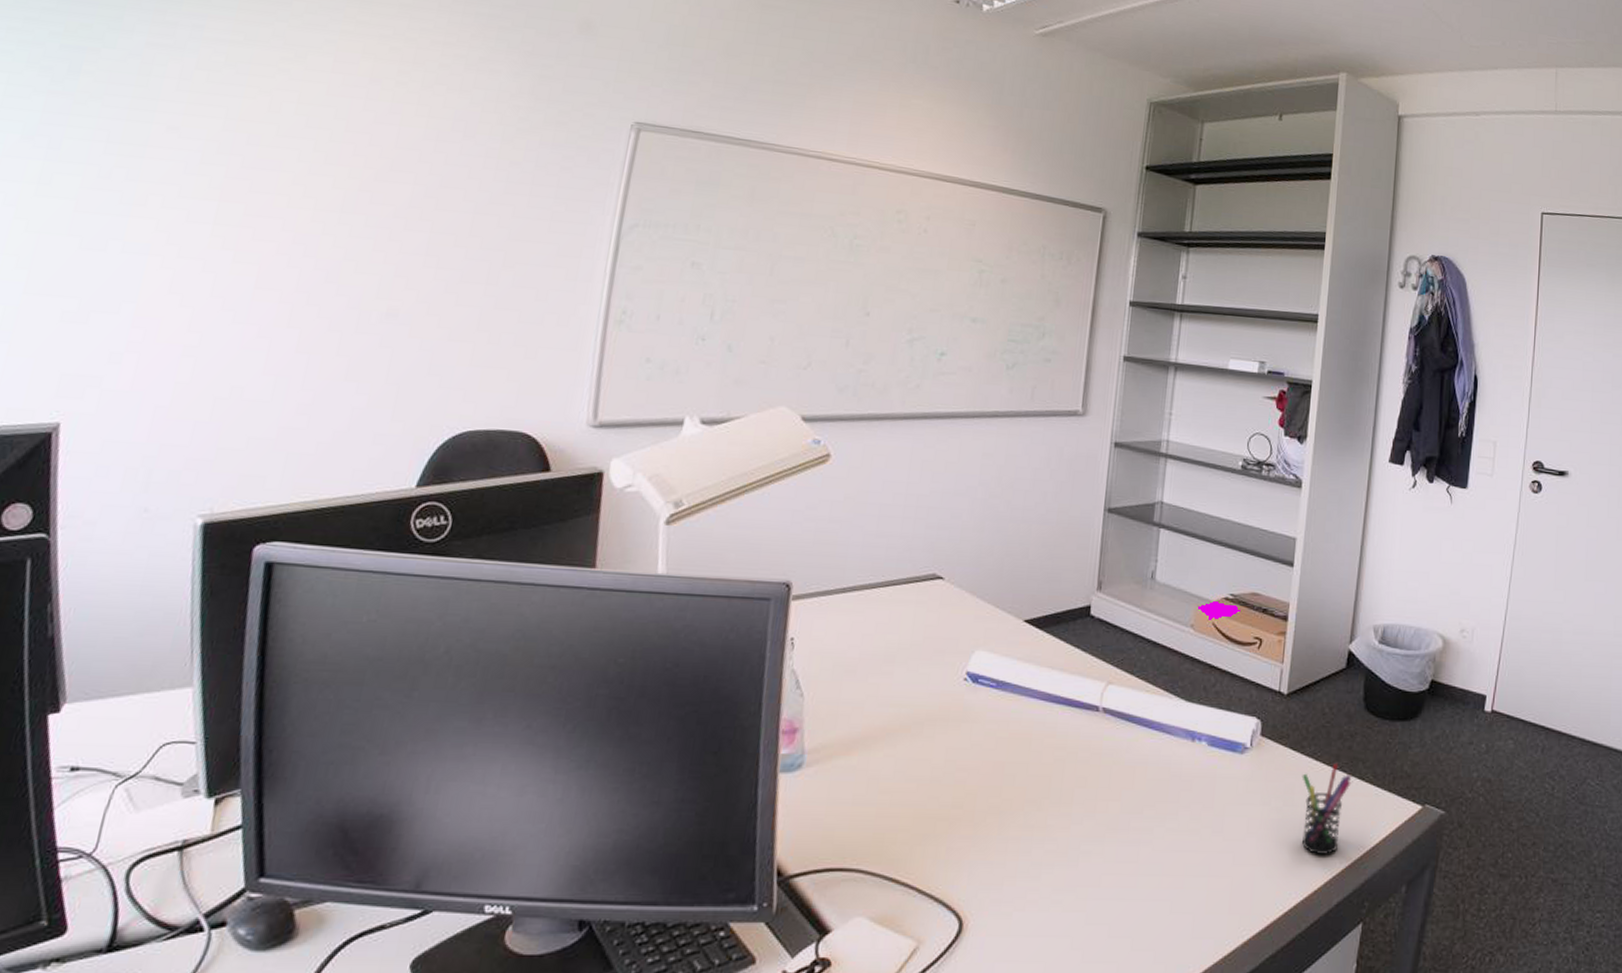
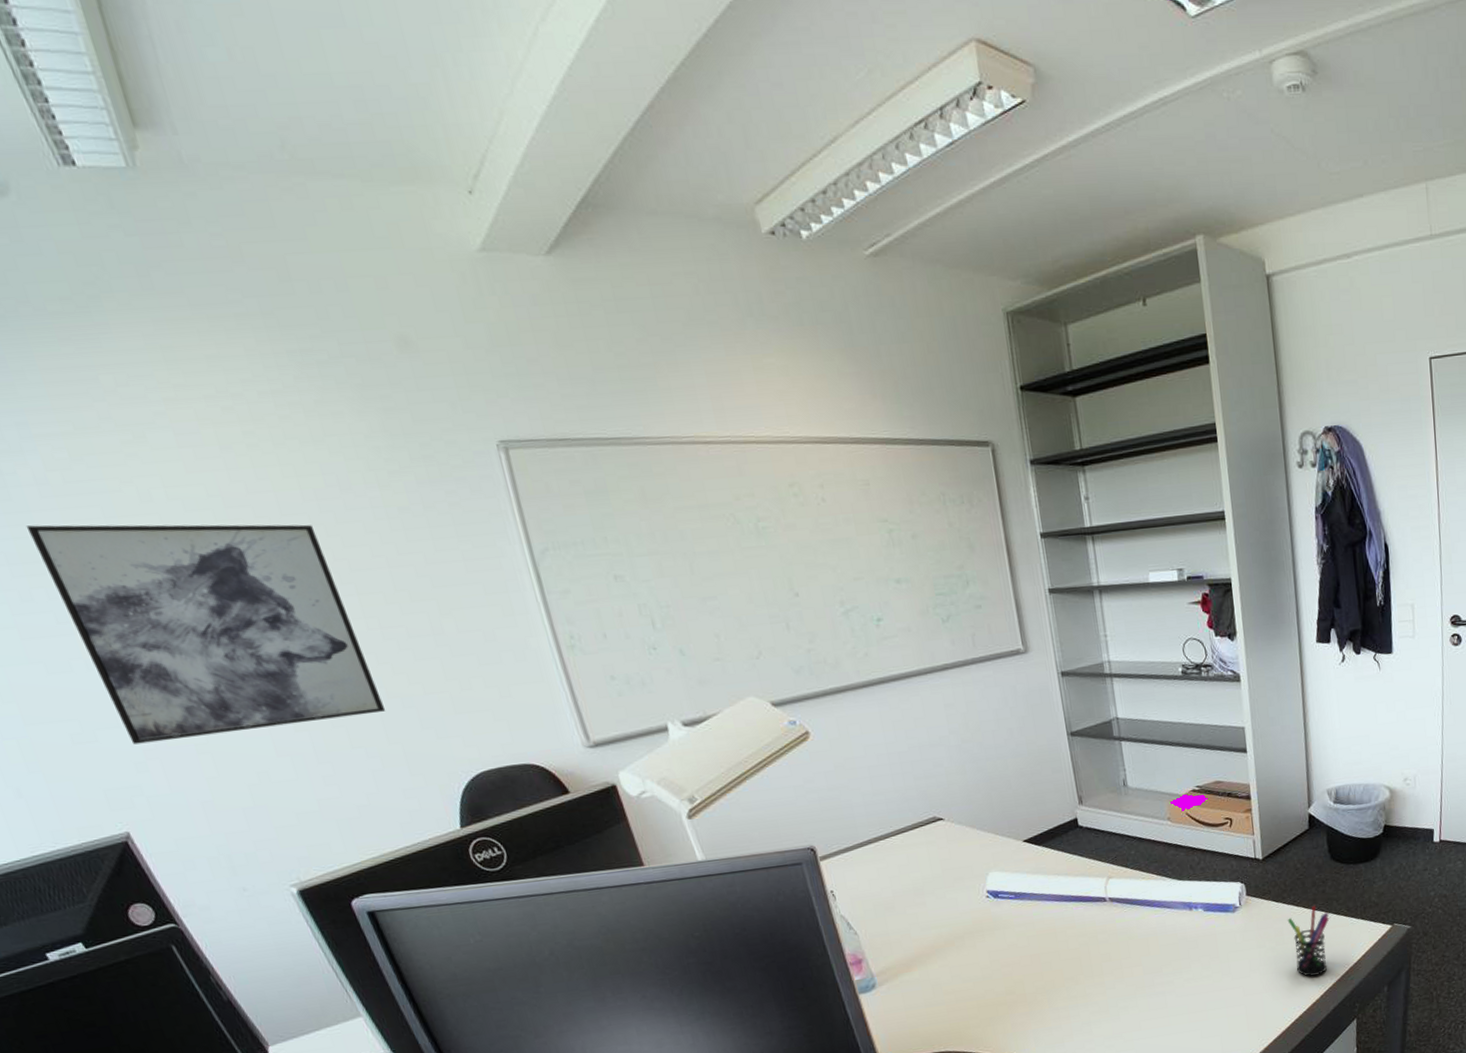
wall art: none [120,111,420,350] -> present [25,524,386,744]

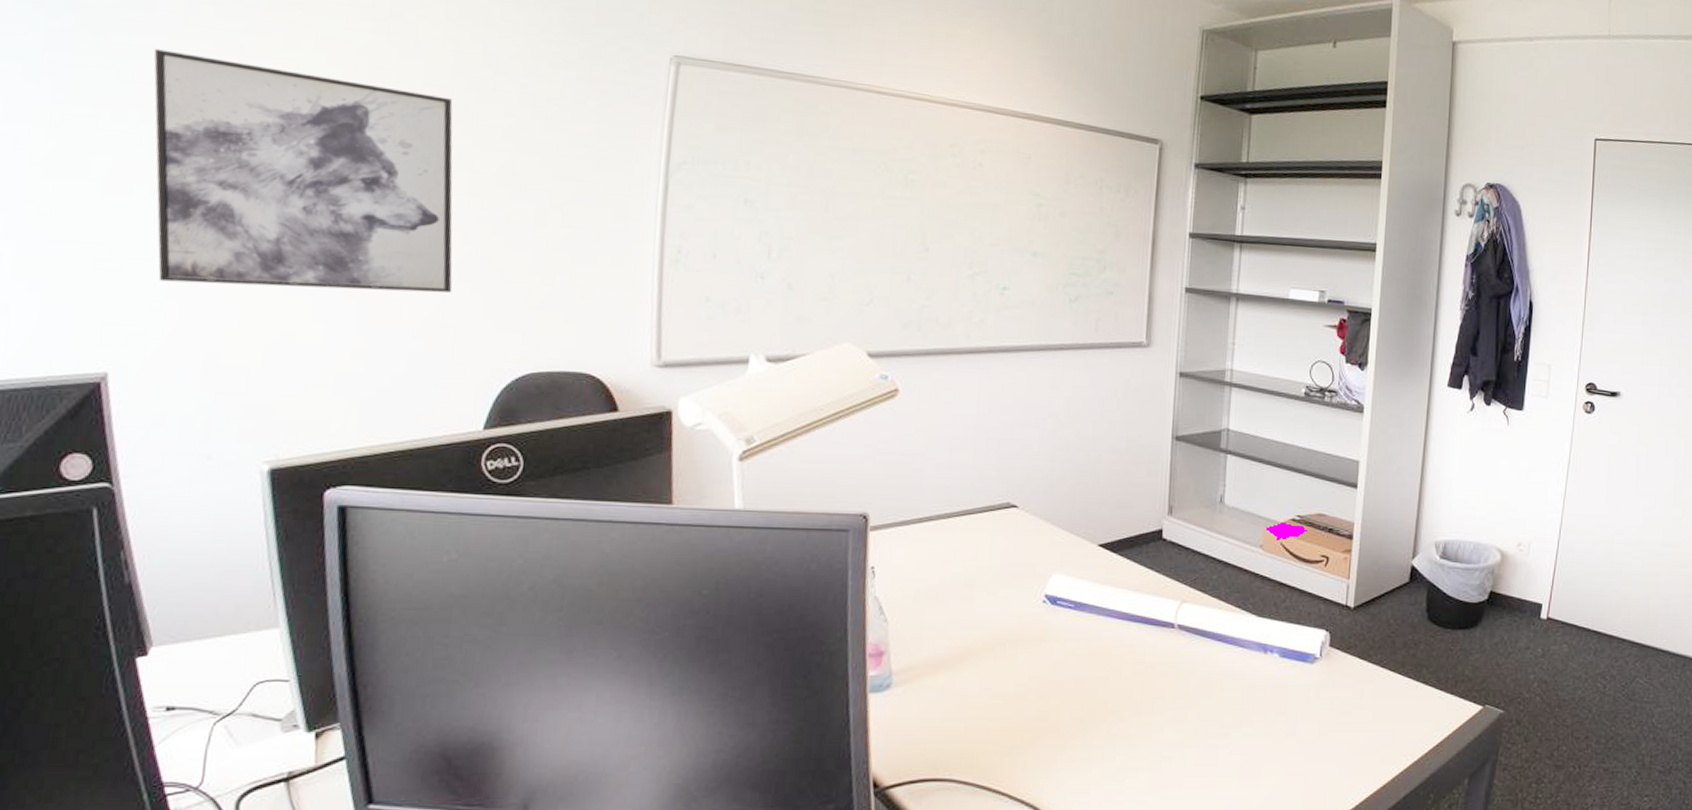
pen holder: present [1287,906,1330,977] -> none [1369,670,1416,754]

